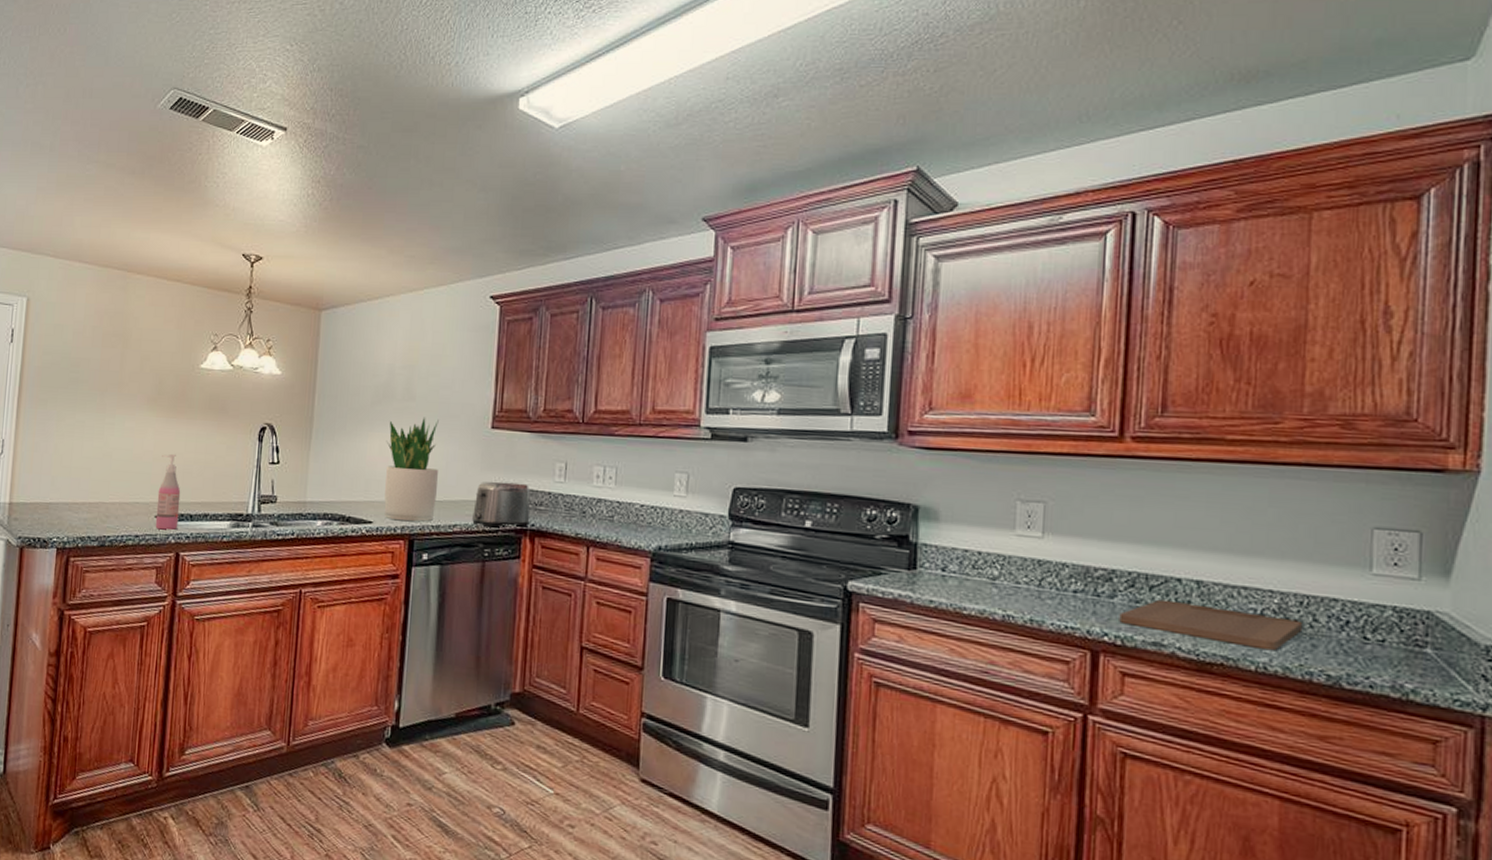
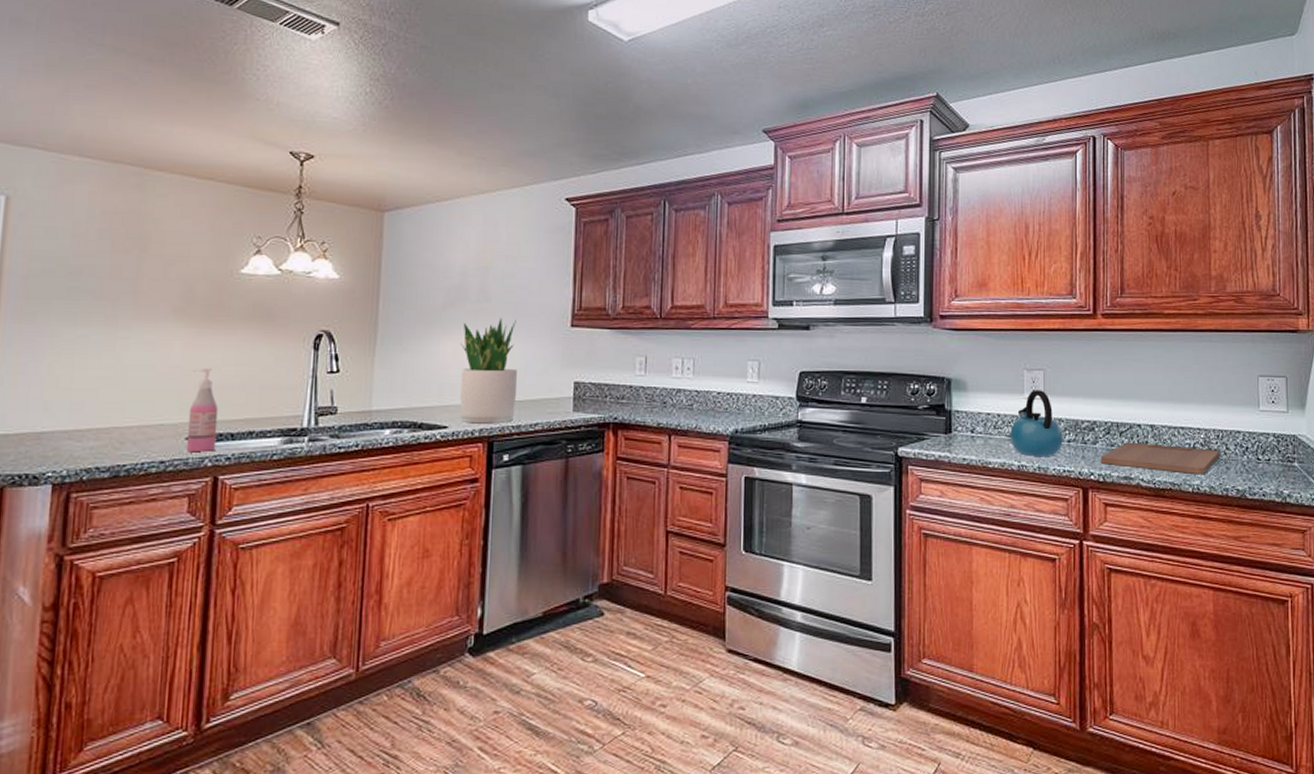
toaster: present [472,481,531,528] -> none [554,378,613,424]
kettle: none [994,526,1067,608] -> present [1011,390,1063,456]

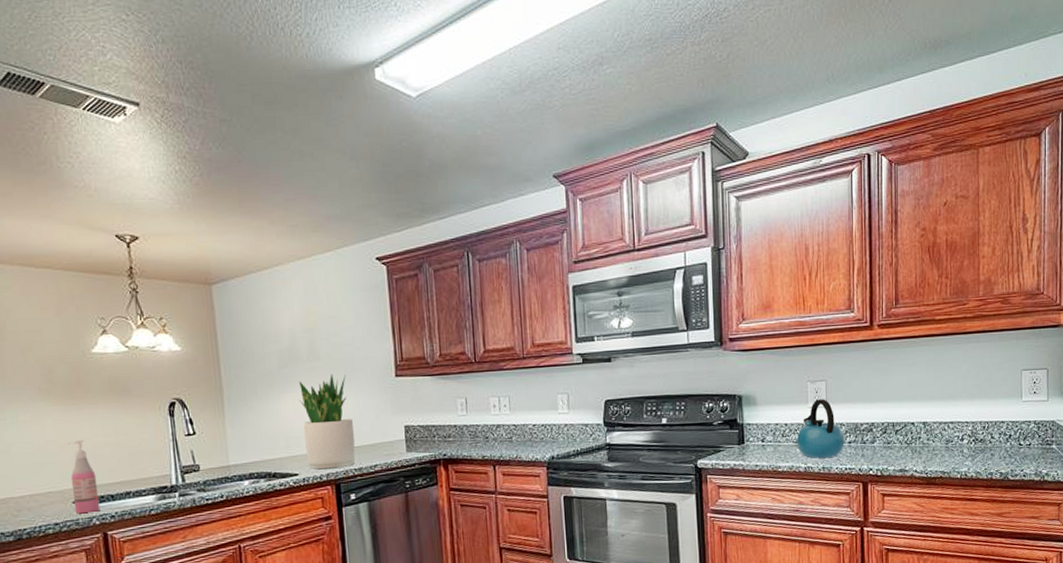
cutting board: present [1100,442,1220,475] -> none [878,438,986,463]

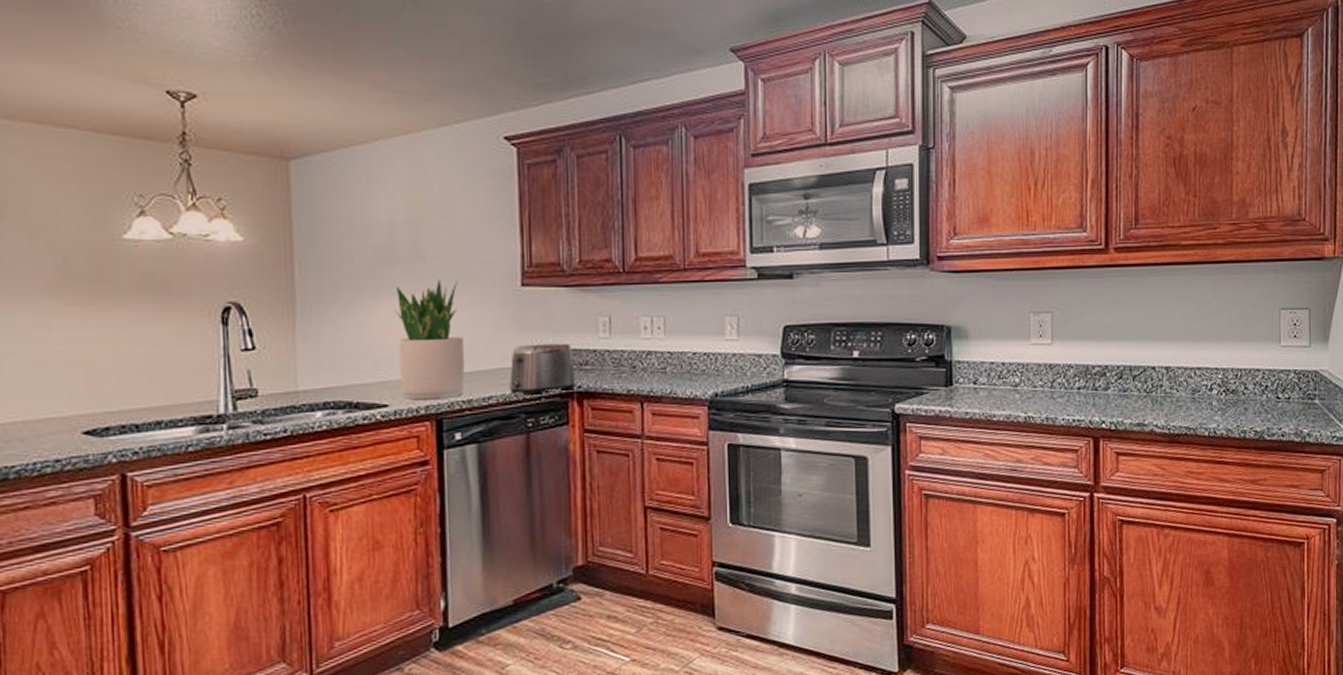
soap dispenser: present [67,439,101,514] -> none [81,351,120,449]
toaster: none [390,420,442,463] -> present [509,343,576,395]
kettle: present [797,399,844,458] -> none [1016,334,1072,406]

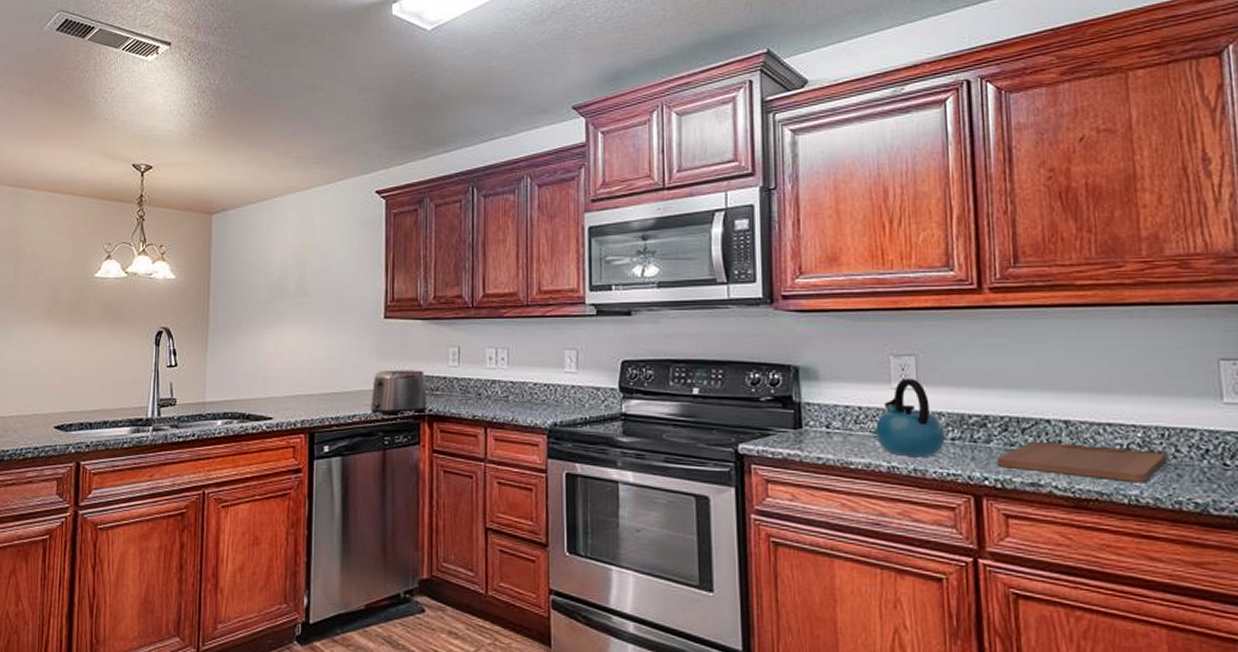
planter: present [394,279,464,400] -> none [282,311,334,415]
kettle: none [1016,334,1072,406] -> present [876,379,945,457]
cutting board: none [1112,386,1239,418] -> present [996,441,1168,484]

